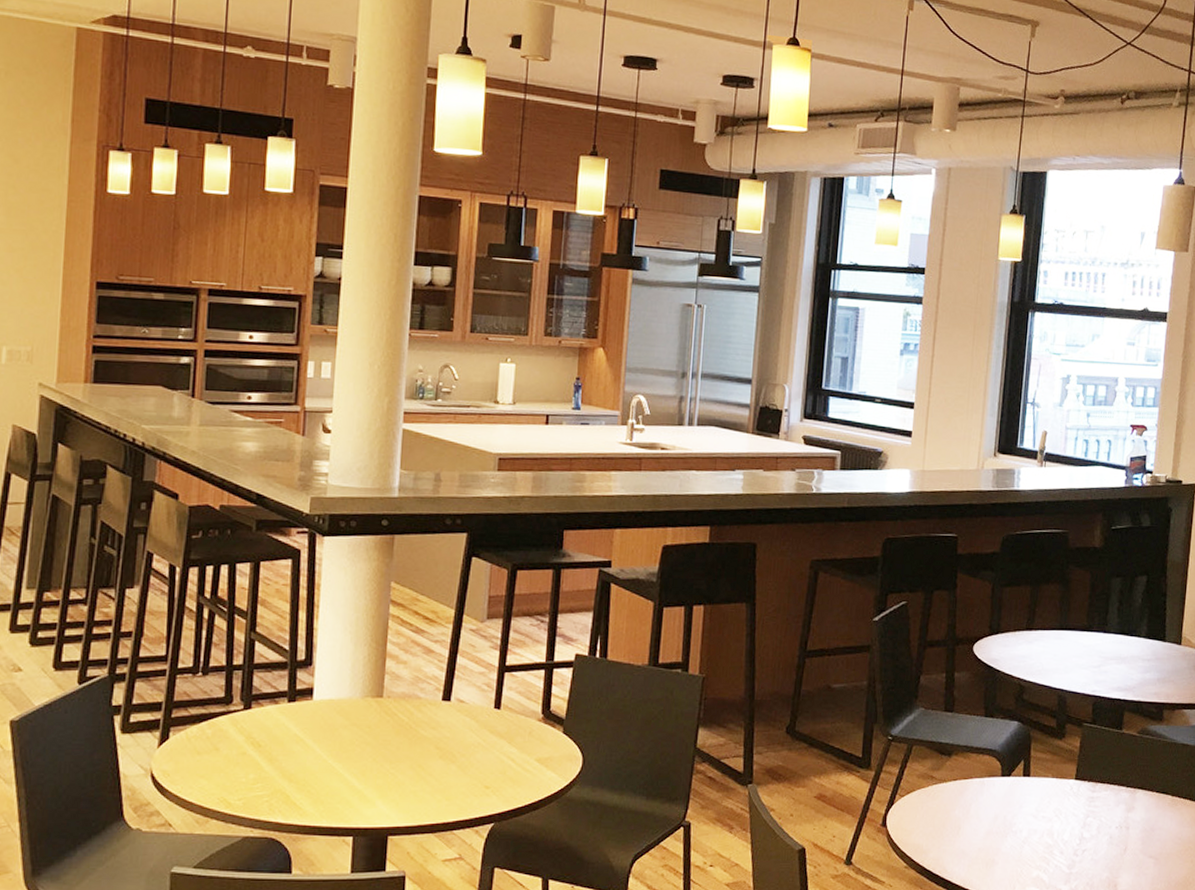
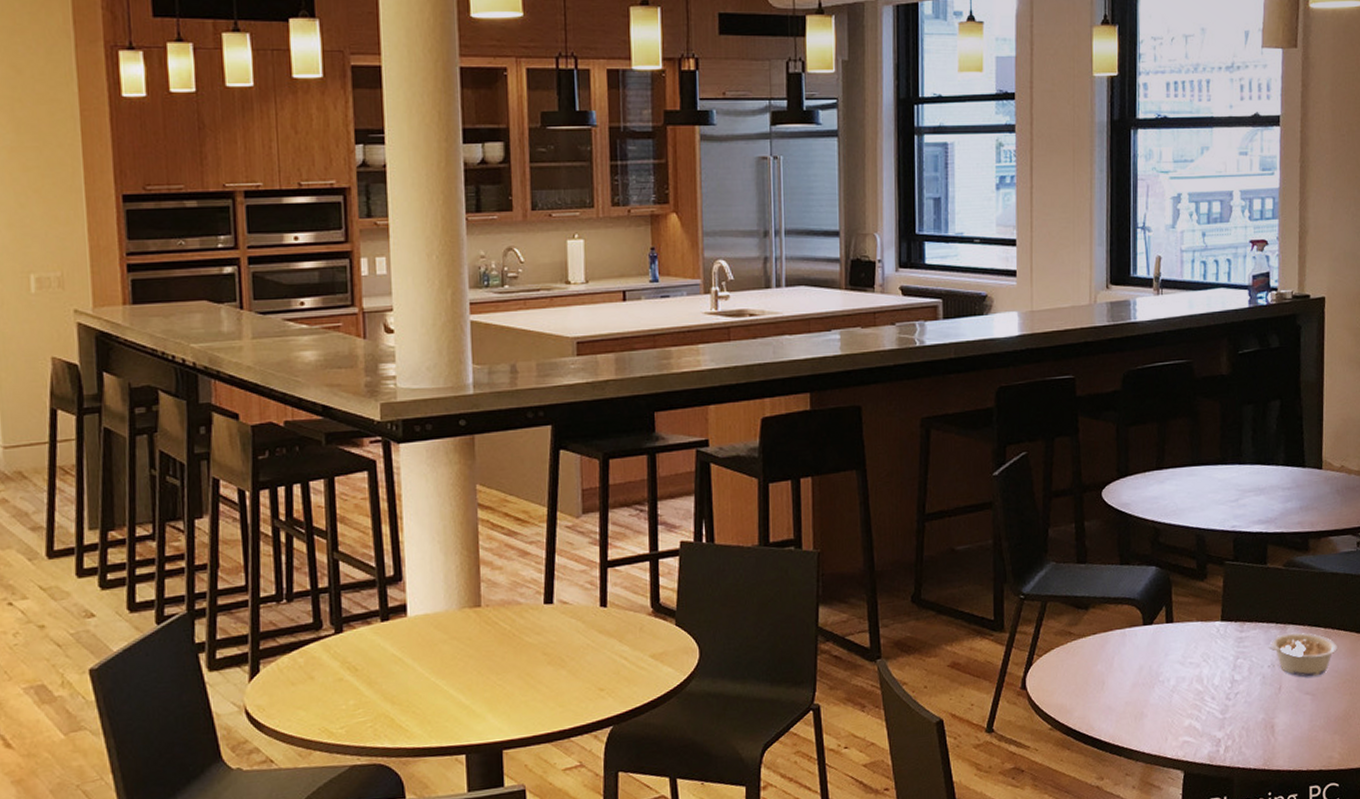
legume: none [1117,797,1183,841] -> present [1268,632,1337,677]

